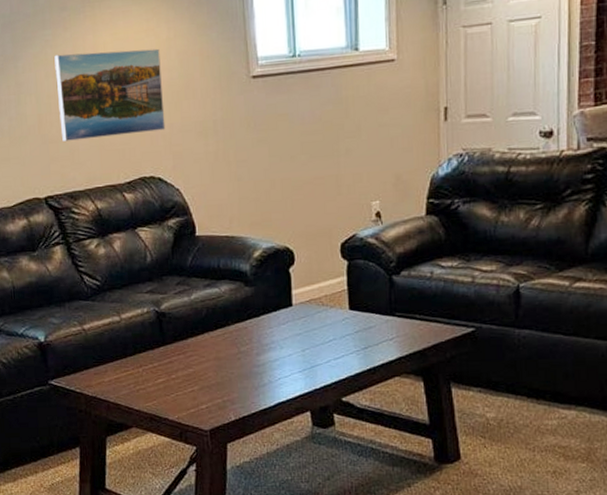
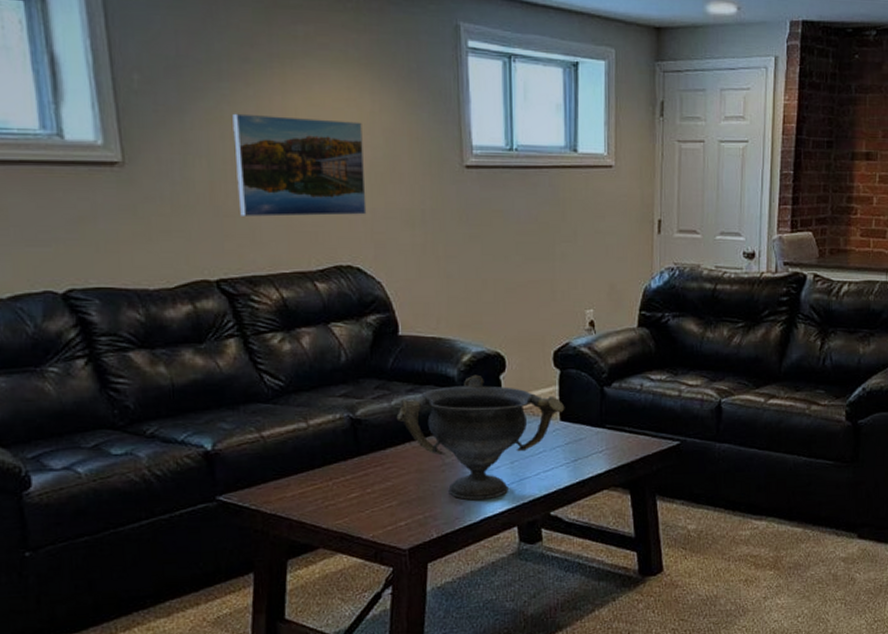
decorative bowl: none [196,268,354,386] -> present [396,374,565,500]

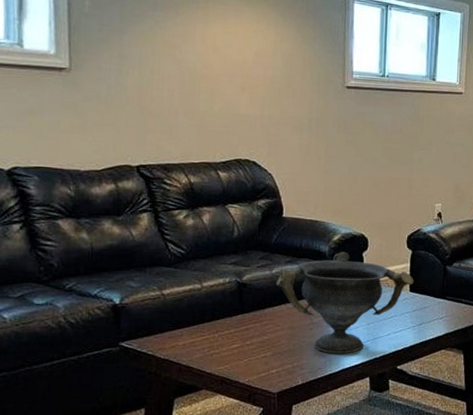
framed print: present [232,113,367,217] -> none [161,35,266,120]

